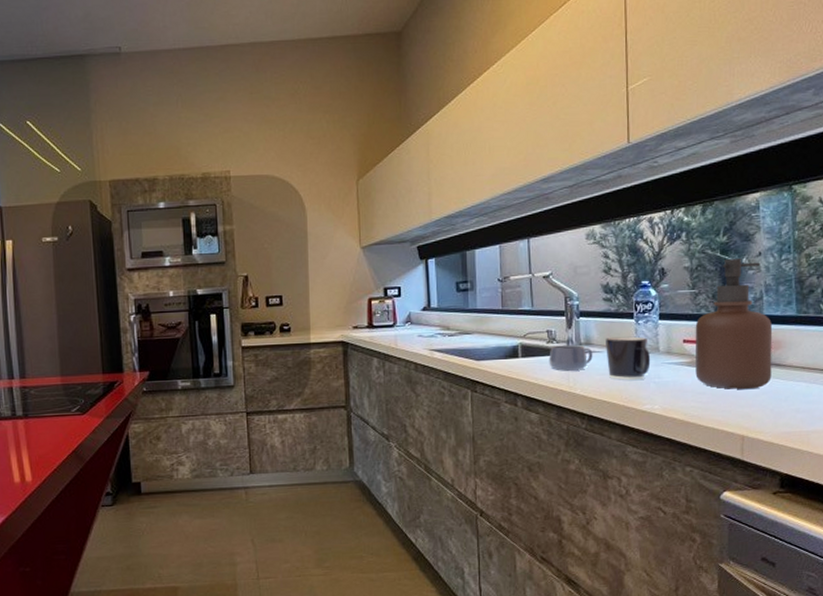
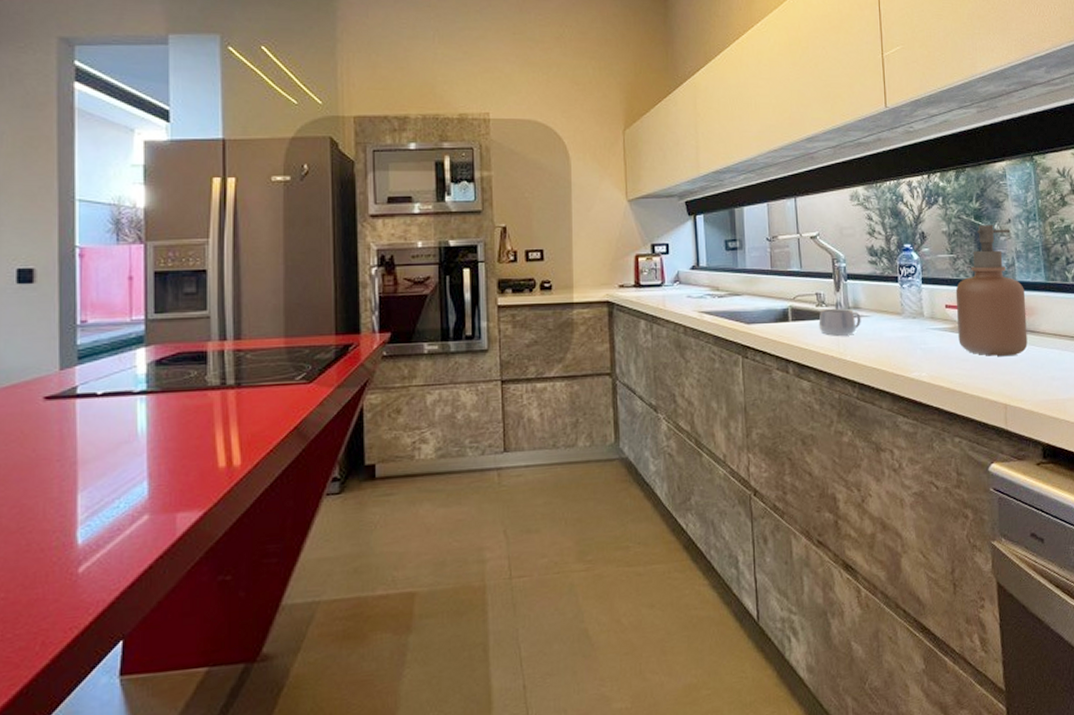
mug: present [606,336,651,381] -> none [873,301,916,347]

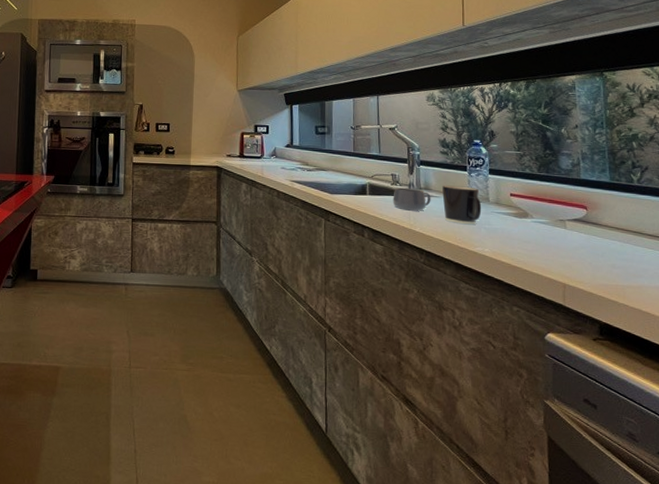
mug: none [873,301,916,347] -> present [442,185,482,225]
soap dispenser: present [955,225,1028,356] -> none [520,128,589,242]

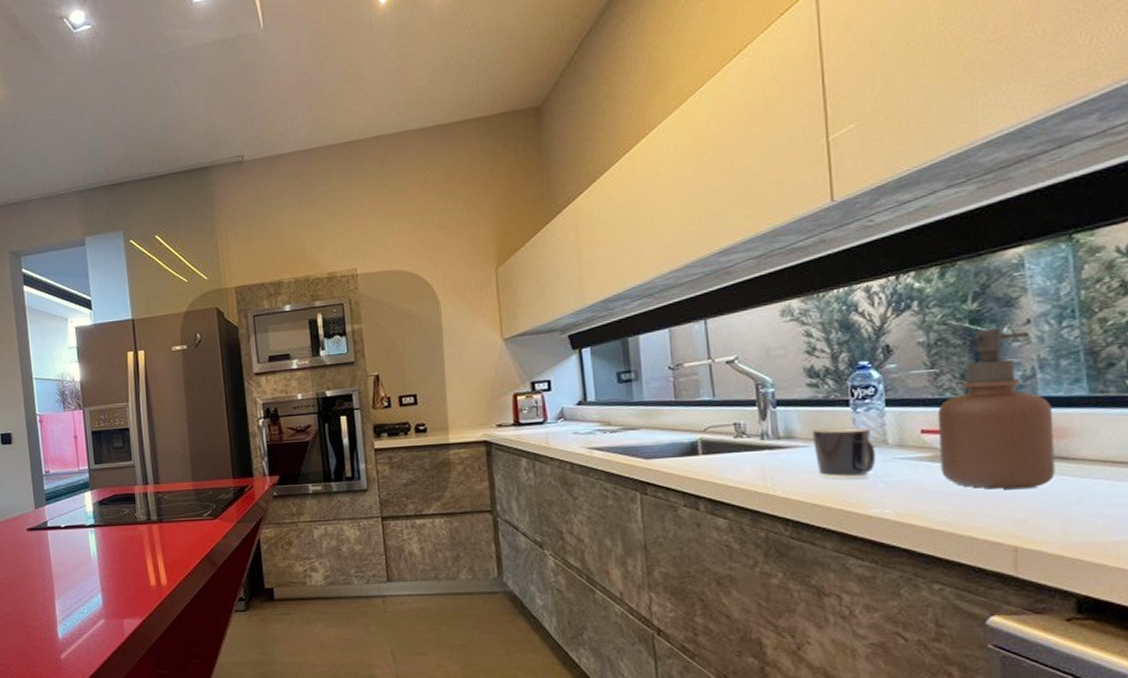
mug: present [392,187,431,211] -> none [737,438,796,470]
soap dispenser: none [520,128,589,242] -> present [937,329,1055,489]

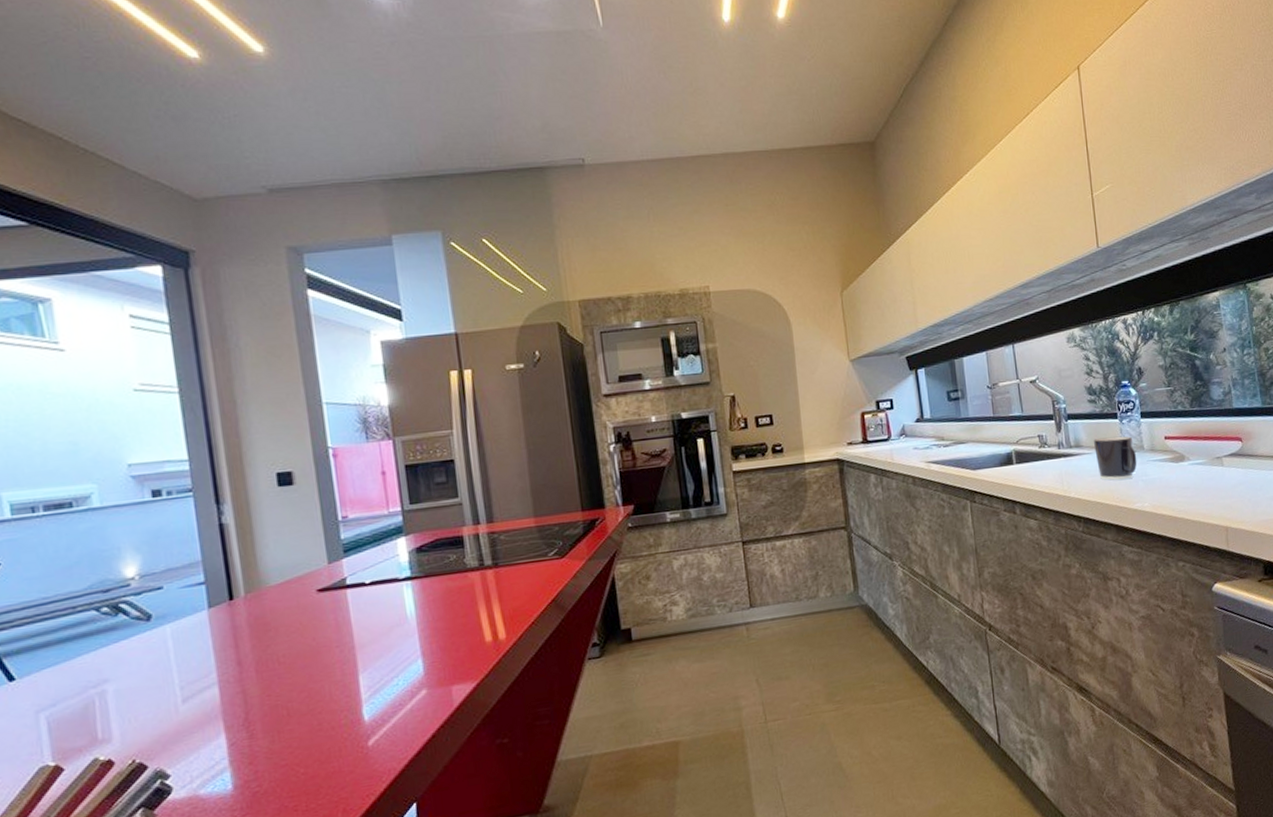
soap dispenser: present [937,329,1055,489] -> none [1174,355,1246,482]

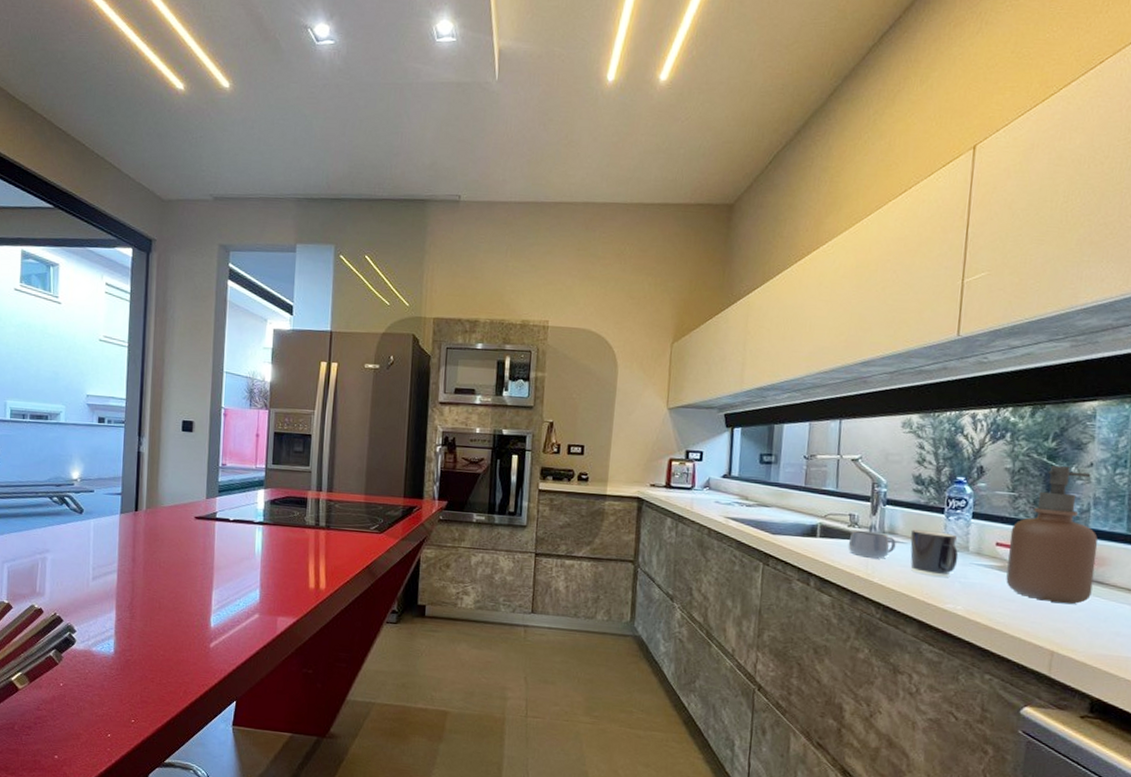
mug: none [1042,448,1083,475] -> present [847,530,896,559]
soap dispenser: none [1174,355,1246,482] -> present [1006,466,1098,604]

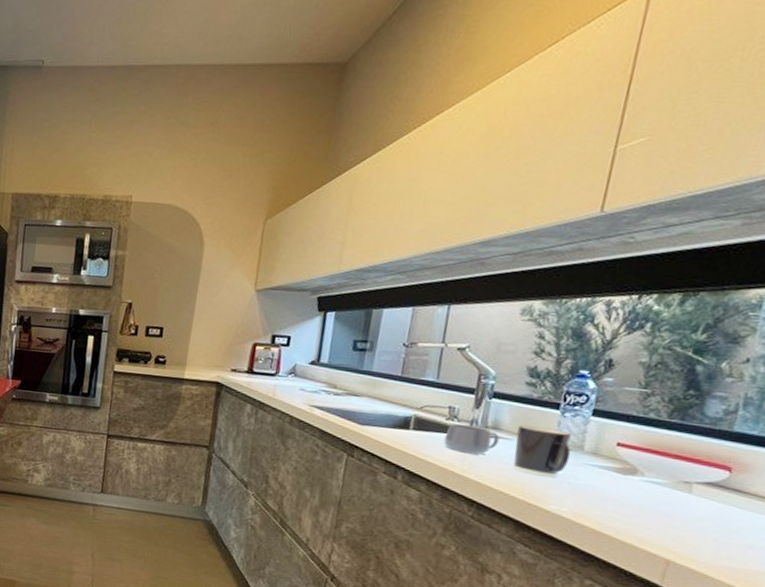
soap dispenser: present [1006,466,1098,604] -> none [623,361,746,512]

